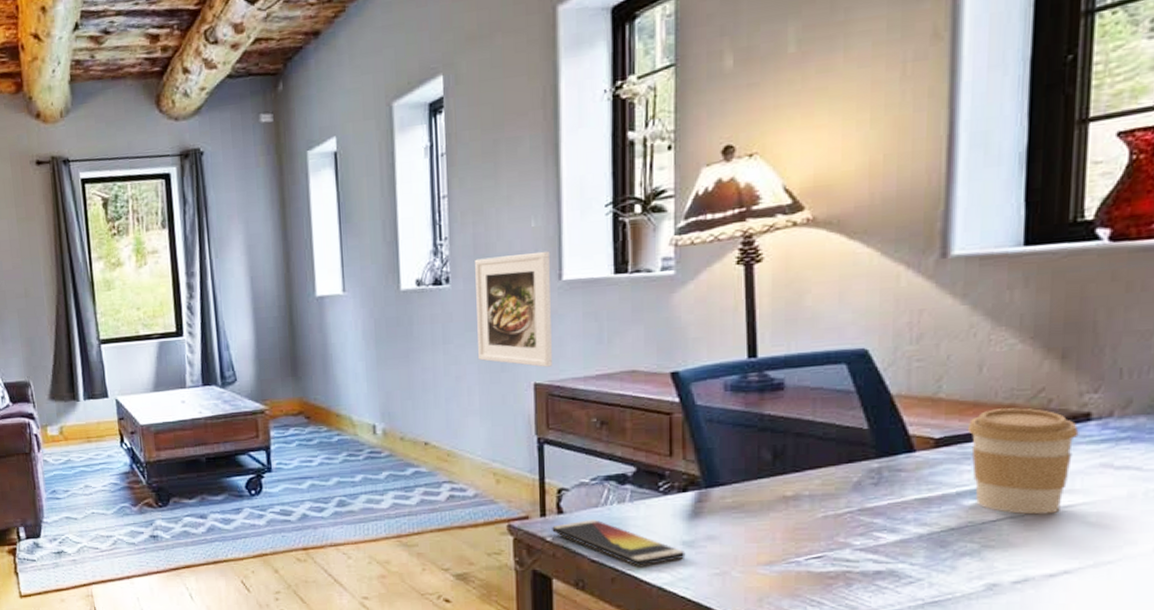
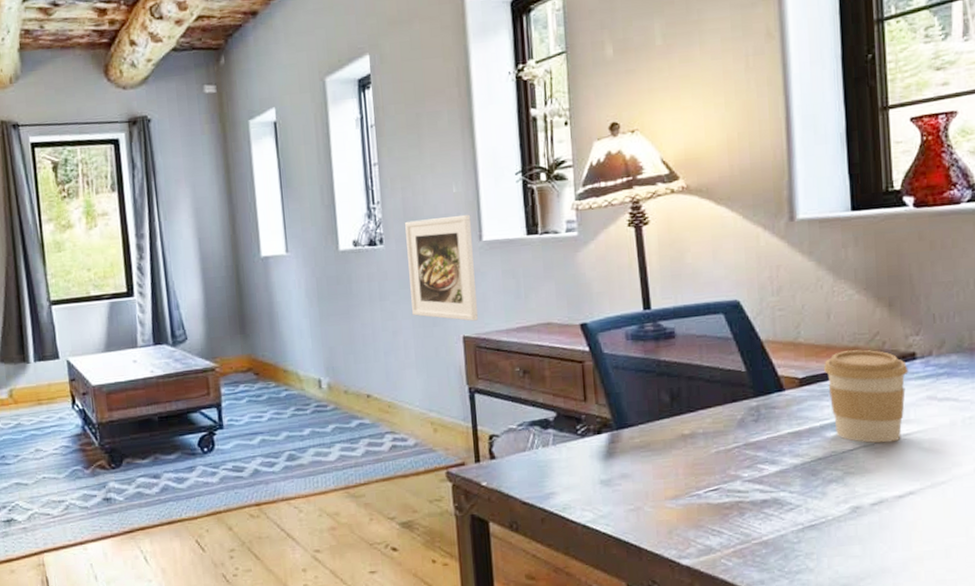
smartphone: present [552,519,686,566] -> none [486,463,604,506]

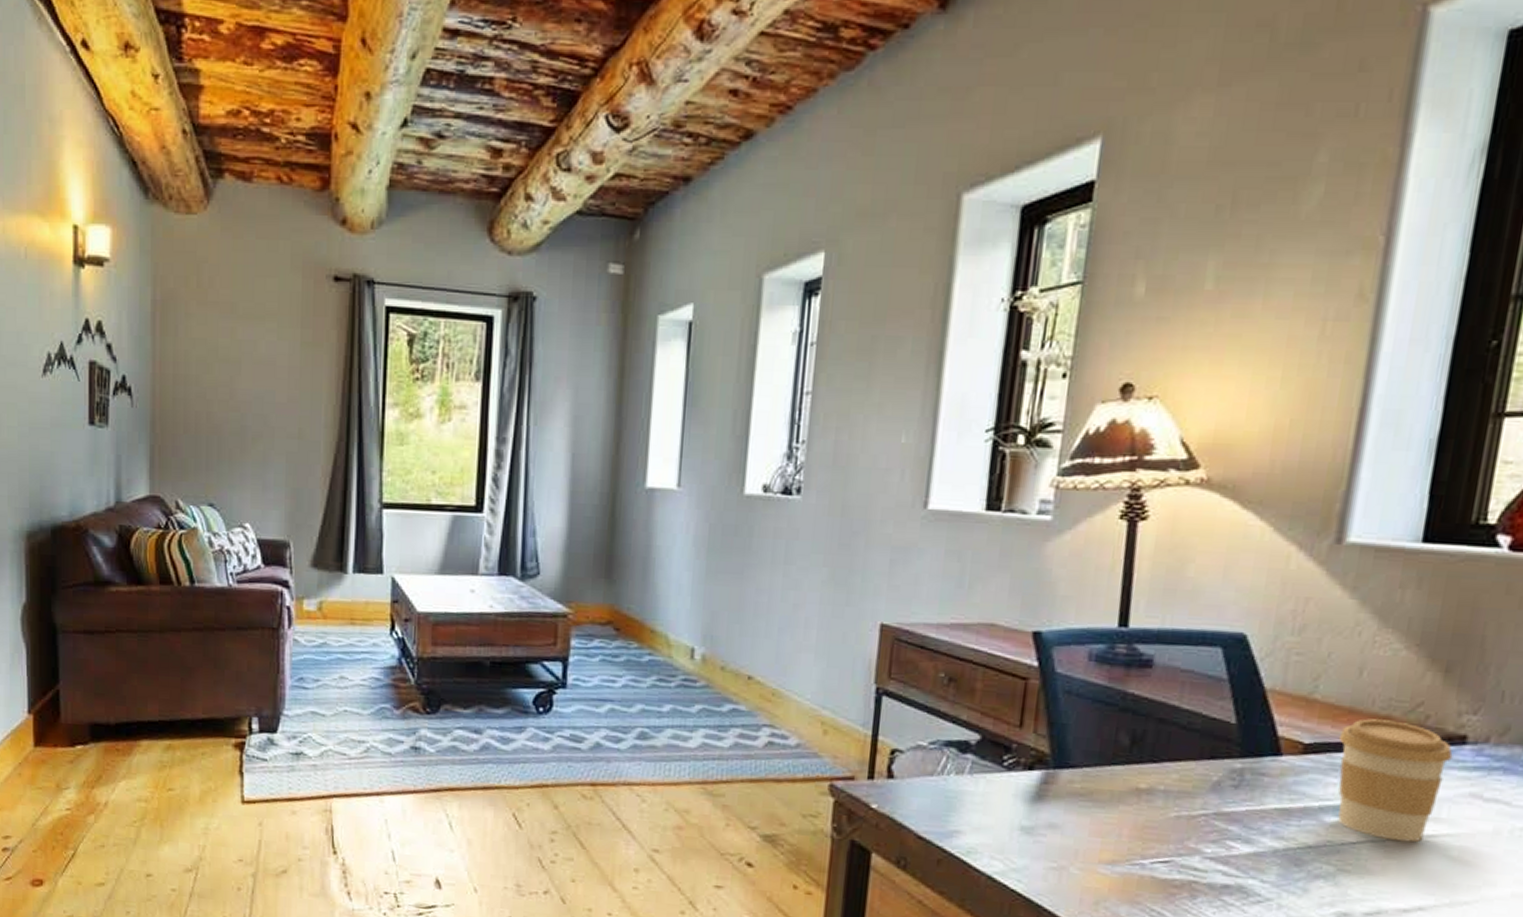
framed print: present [405,214,478,321] -> none [822,470,919,607]

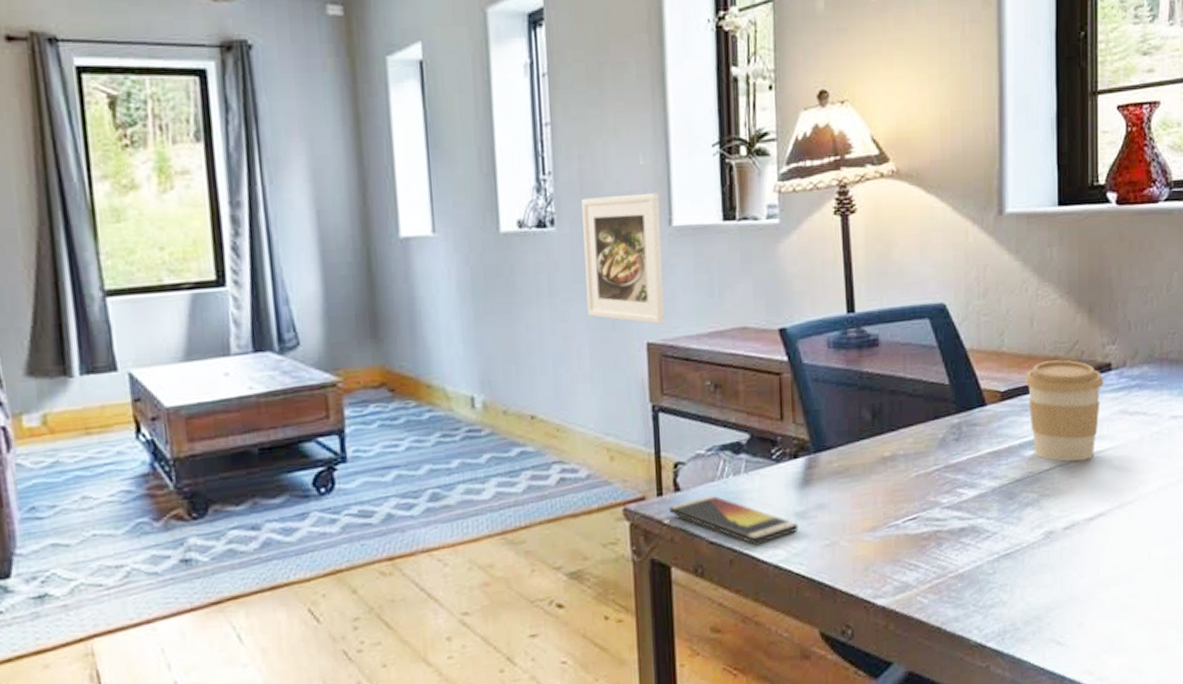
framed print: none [822,470,919,607] -> present [582,192,666,325]
smartphone: none [878,789,1023,850] -> present [669,495,799,545]

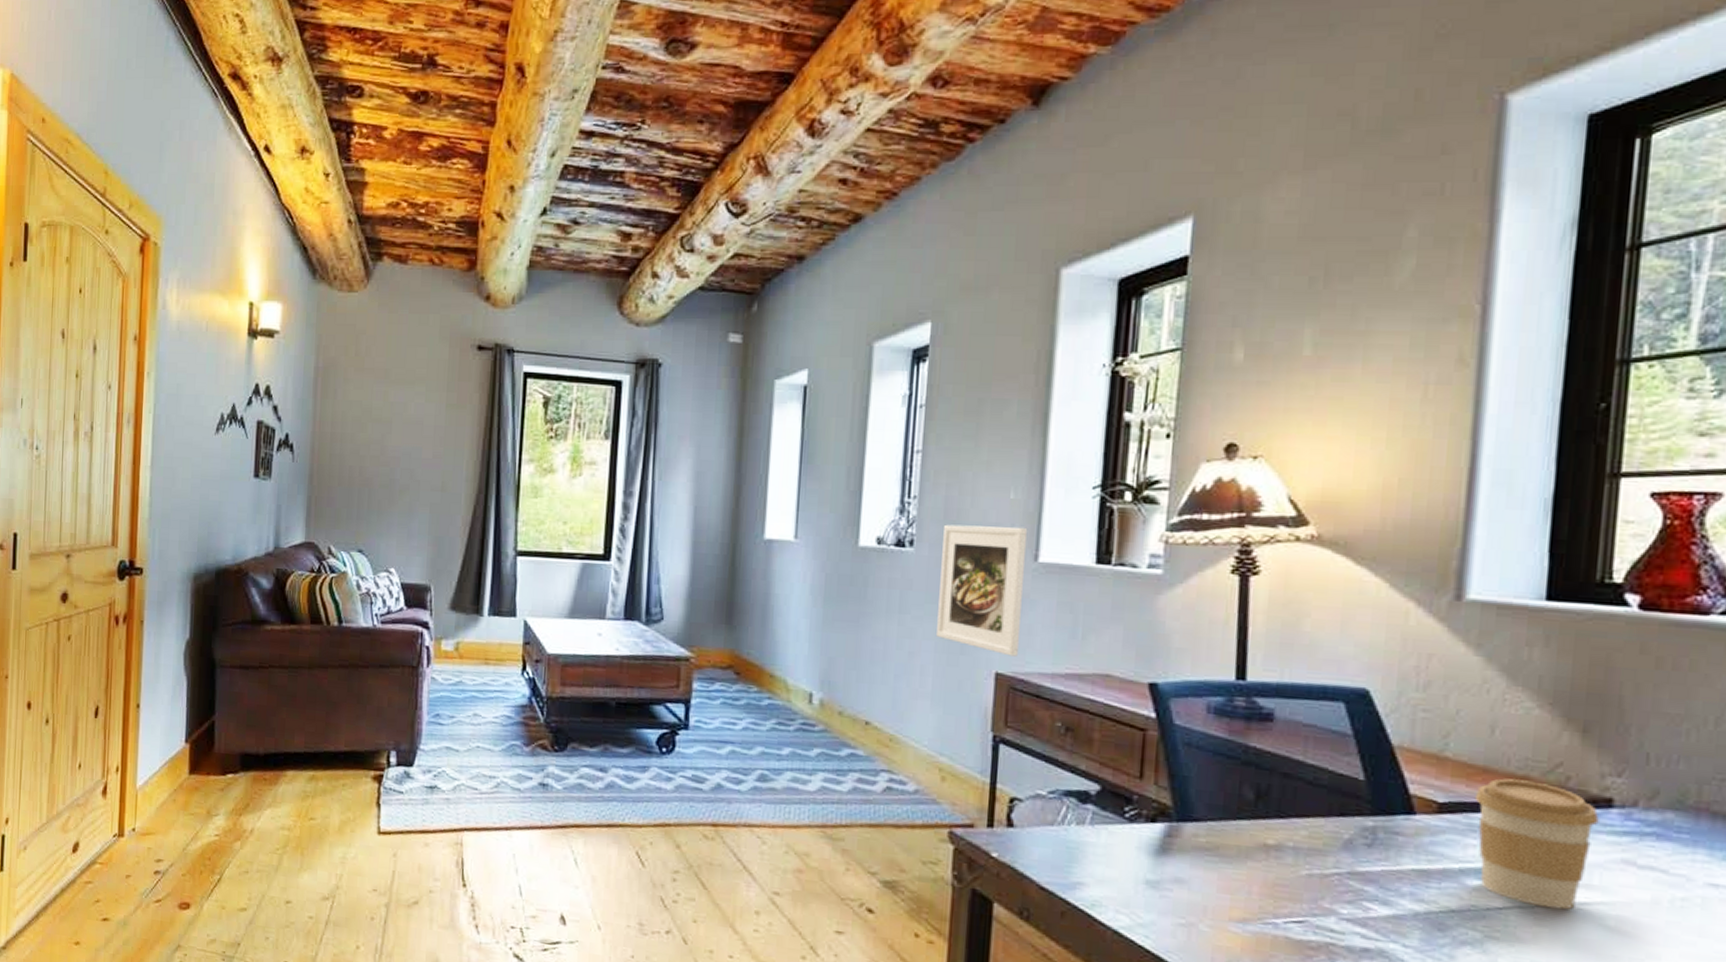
smartphone: present [669,495,799,545] -> none [999,838,1149,903]

